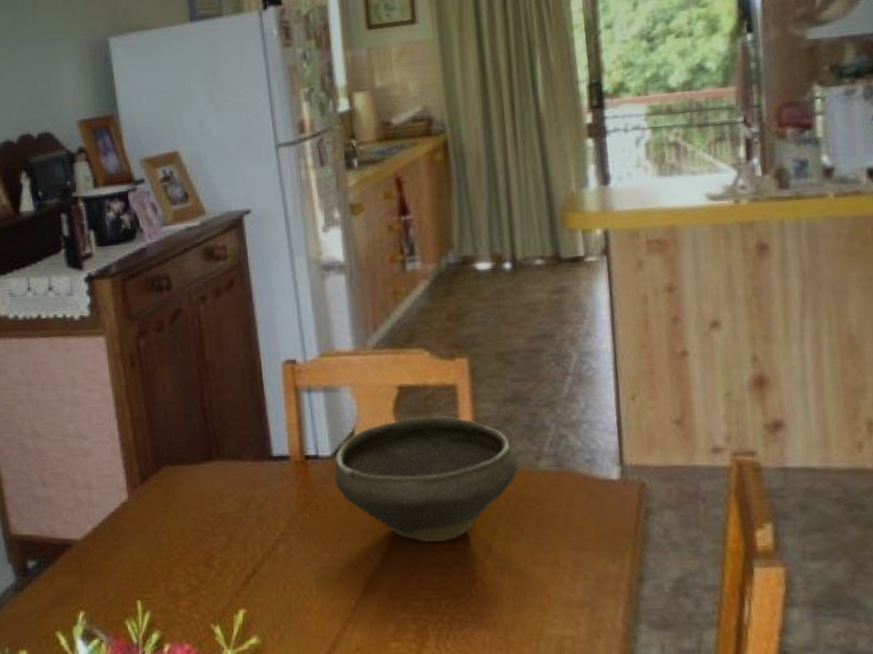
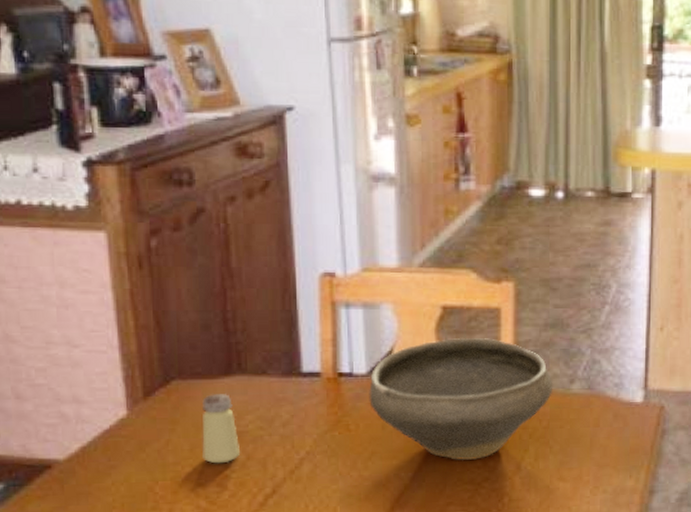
saltshaker: none [188,478,223,544] -> present [202,394,240,464]

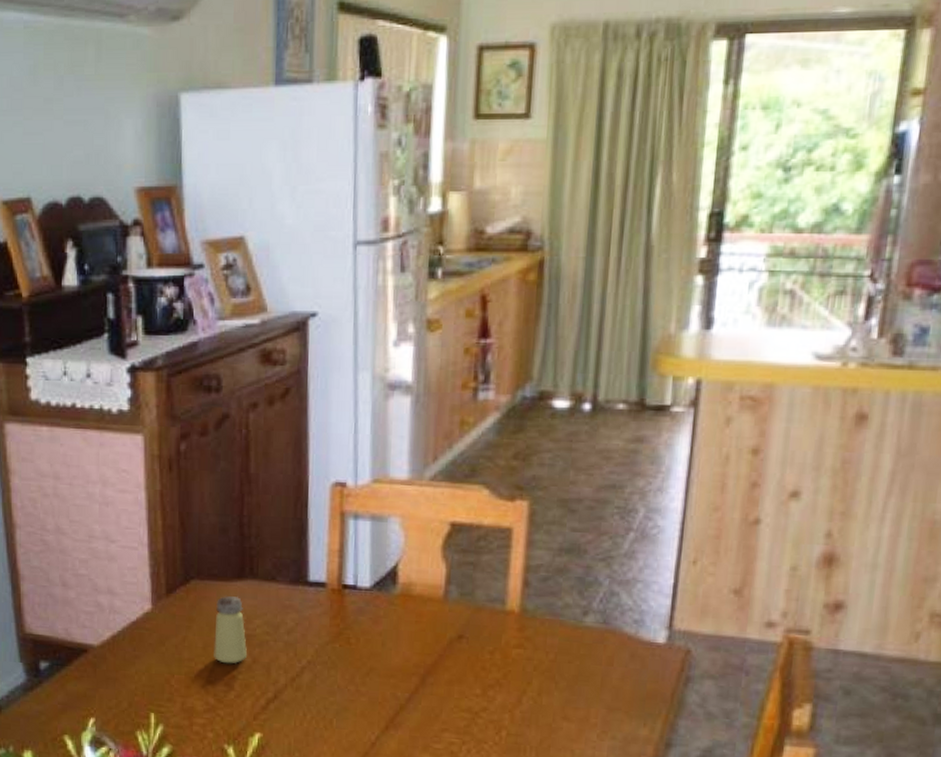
bowl: present [369,337,553,461] -> none [371,557,565,687]

